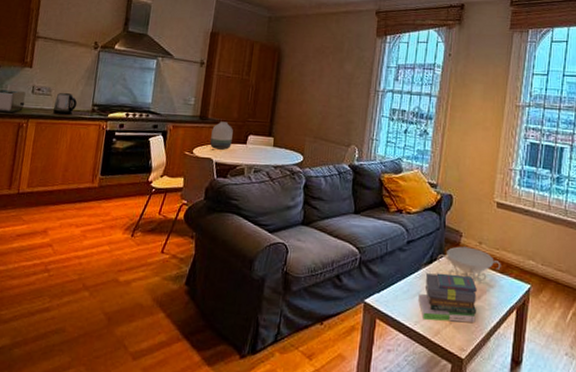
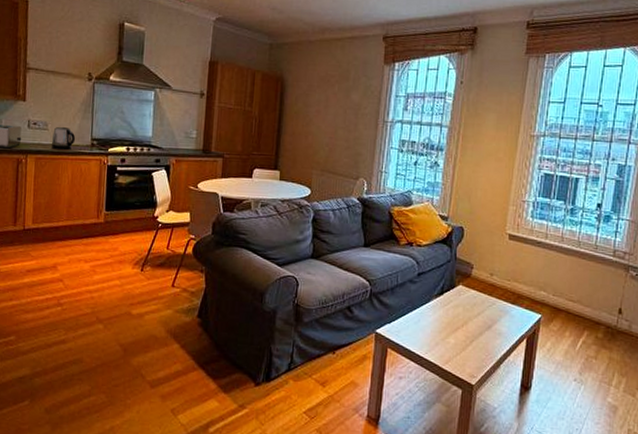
vase: present [210,121,233,150] -> none [215,155,238,184]
books: present [418,273,477,323] -> none [429,304,488,352]
decorative bowl: present [437,246,501,285] -> none [448,278,512,315]

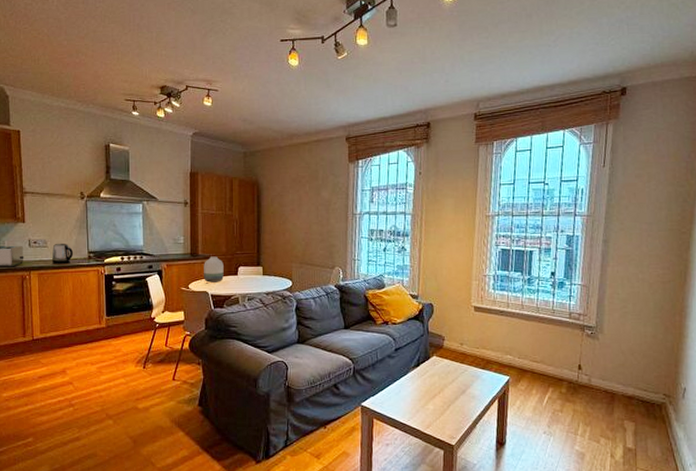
vase: none [215,155,238,184] -> present [204,256,224,283]

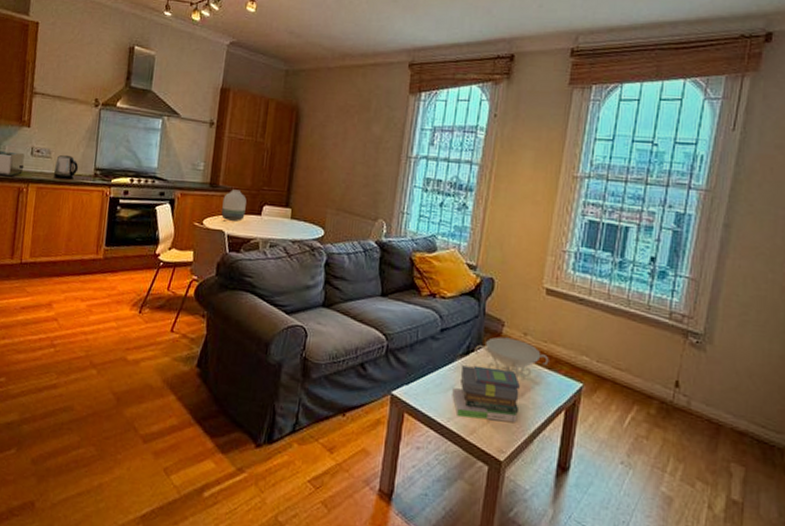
books: none [409,374,462,416] -> present [452,365,520,423]
decorative bowl: none [423,349,482,381] -> present [474,337,549,381]

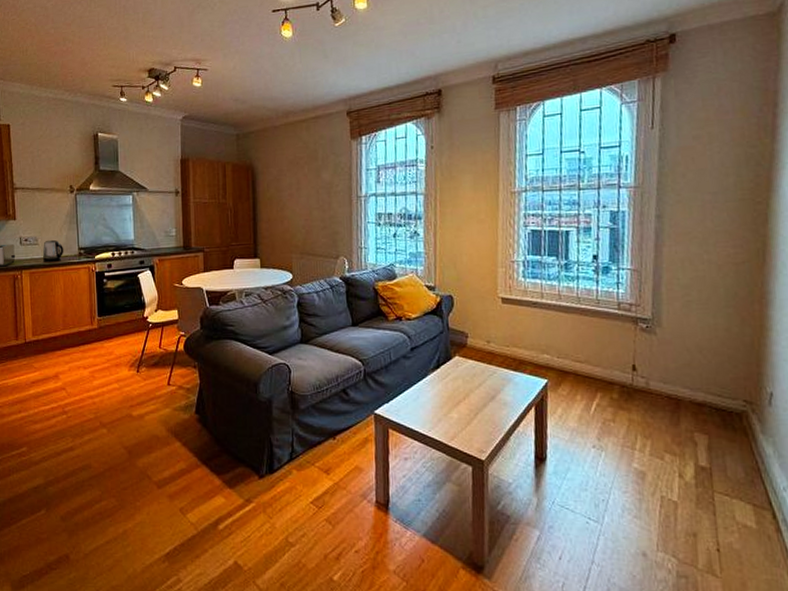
vase: present [221,189,247,222] -> none [197,248,219,278]
books: present [452,365,520,423] -> none [429,376,492,426]
decorative bowl: present [474,337,549,381] -> none [444,347,514,385]

